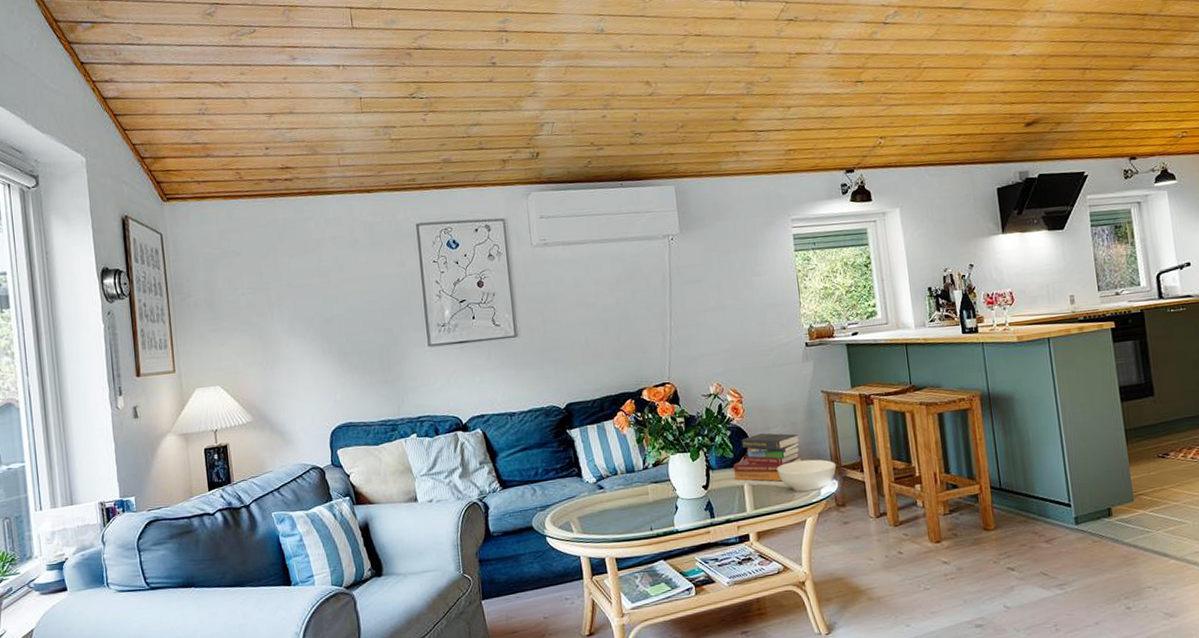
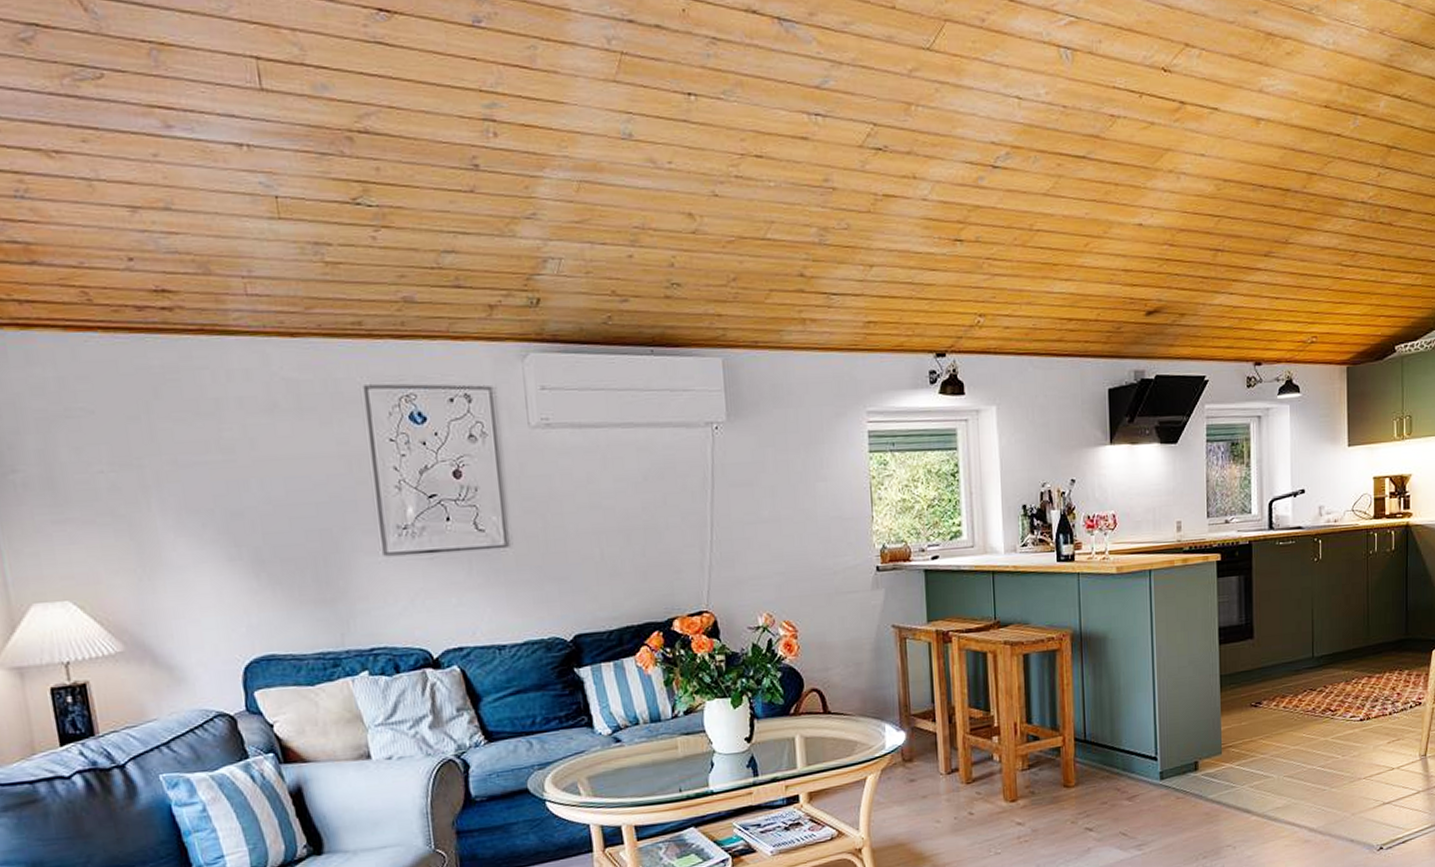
books: present [733,433,802,482] -> none [783,675,865,733]
bowl: present [776,459,837,493] -> none [835,706,905,746]

